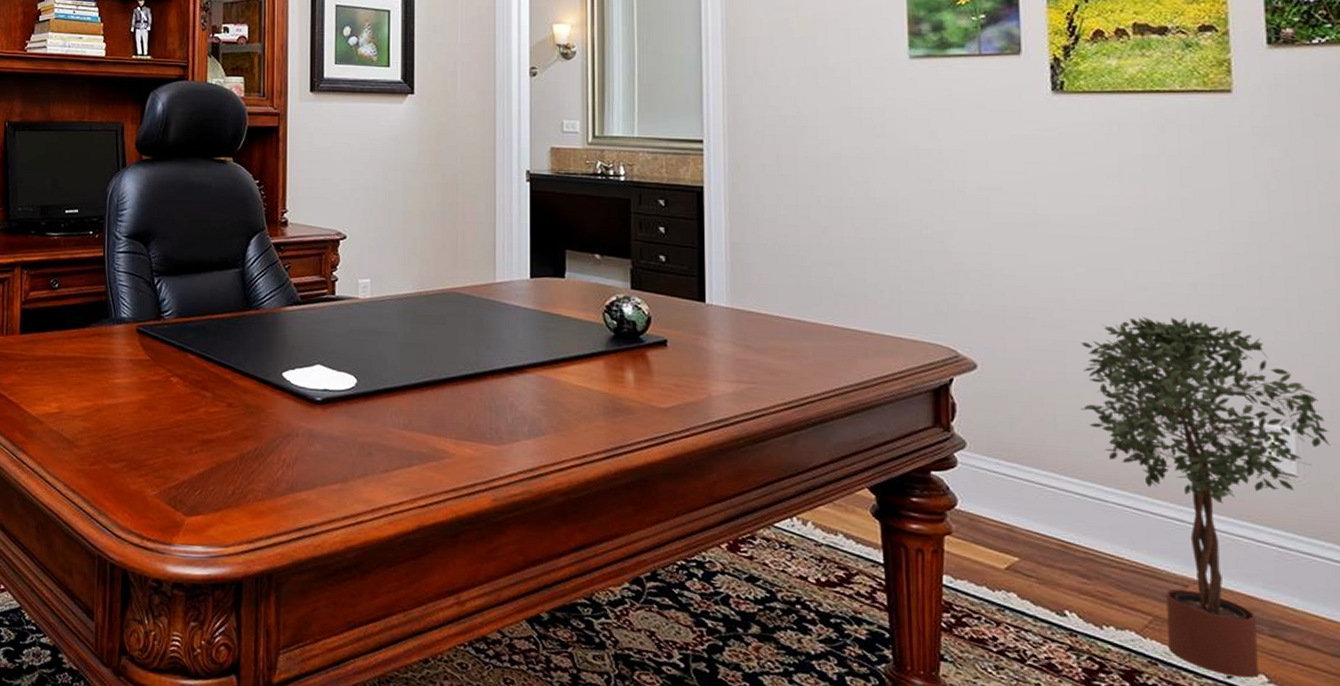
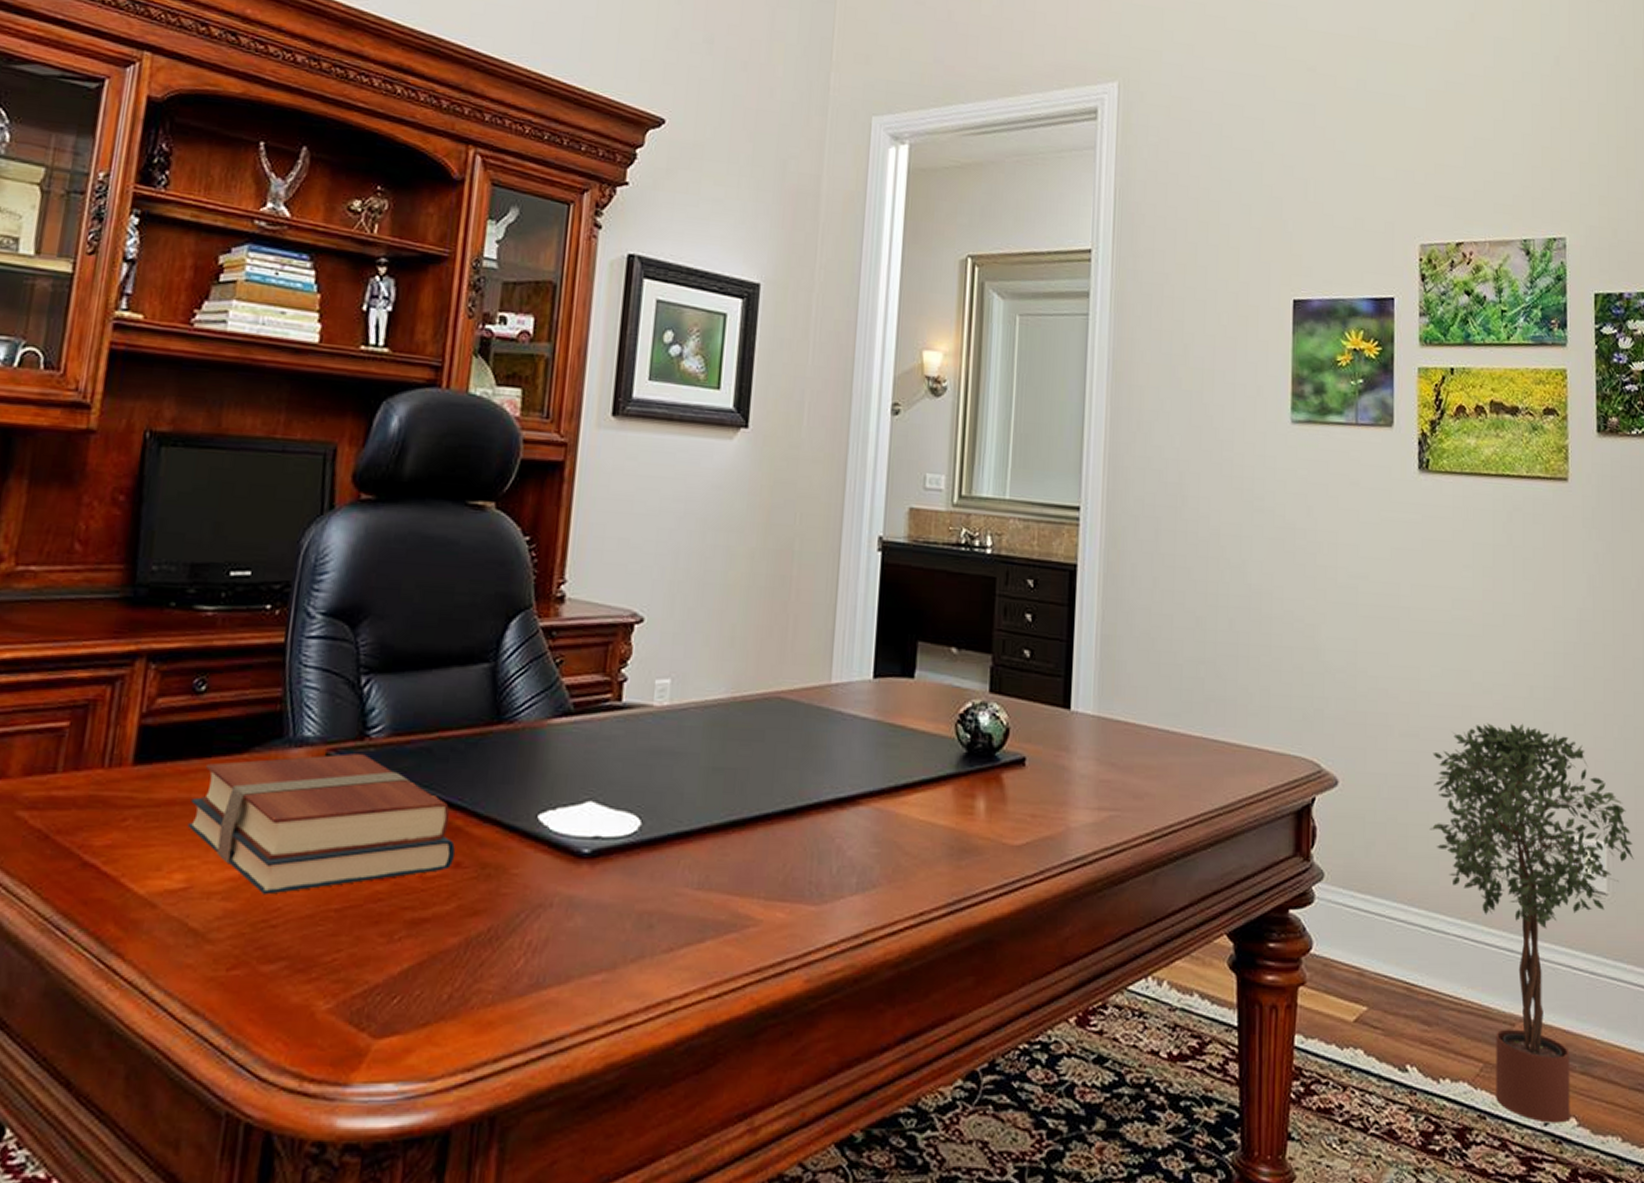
books: none [56,329,227,419] -> present [187,753,455,895]

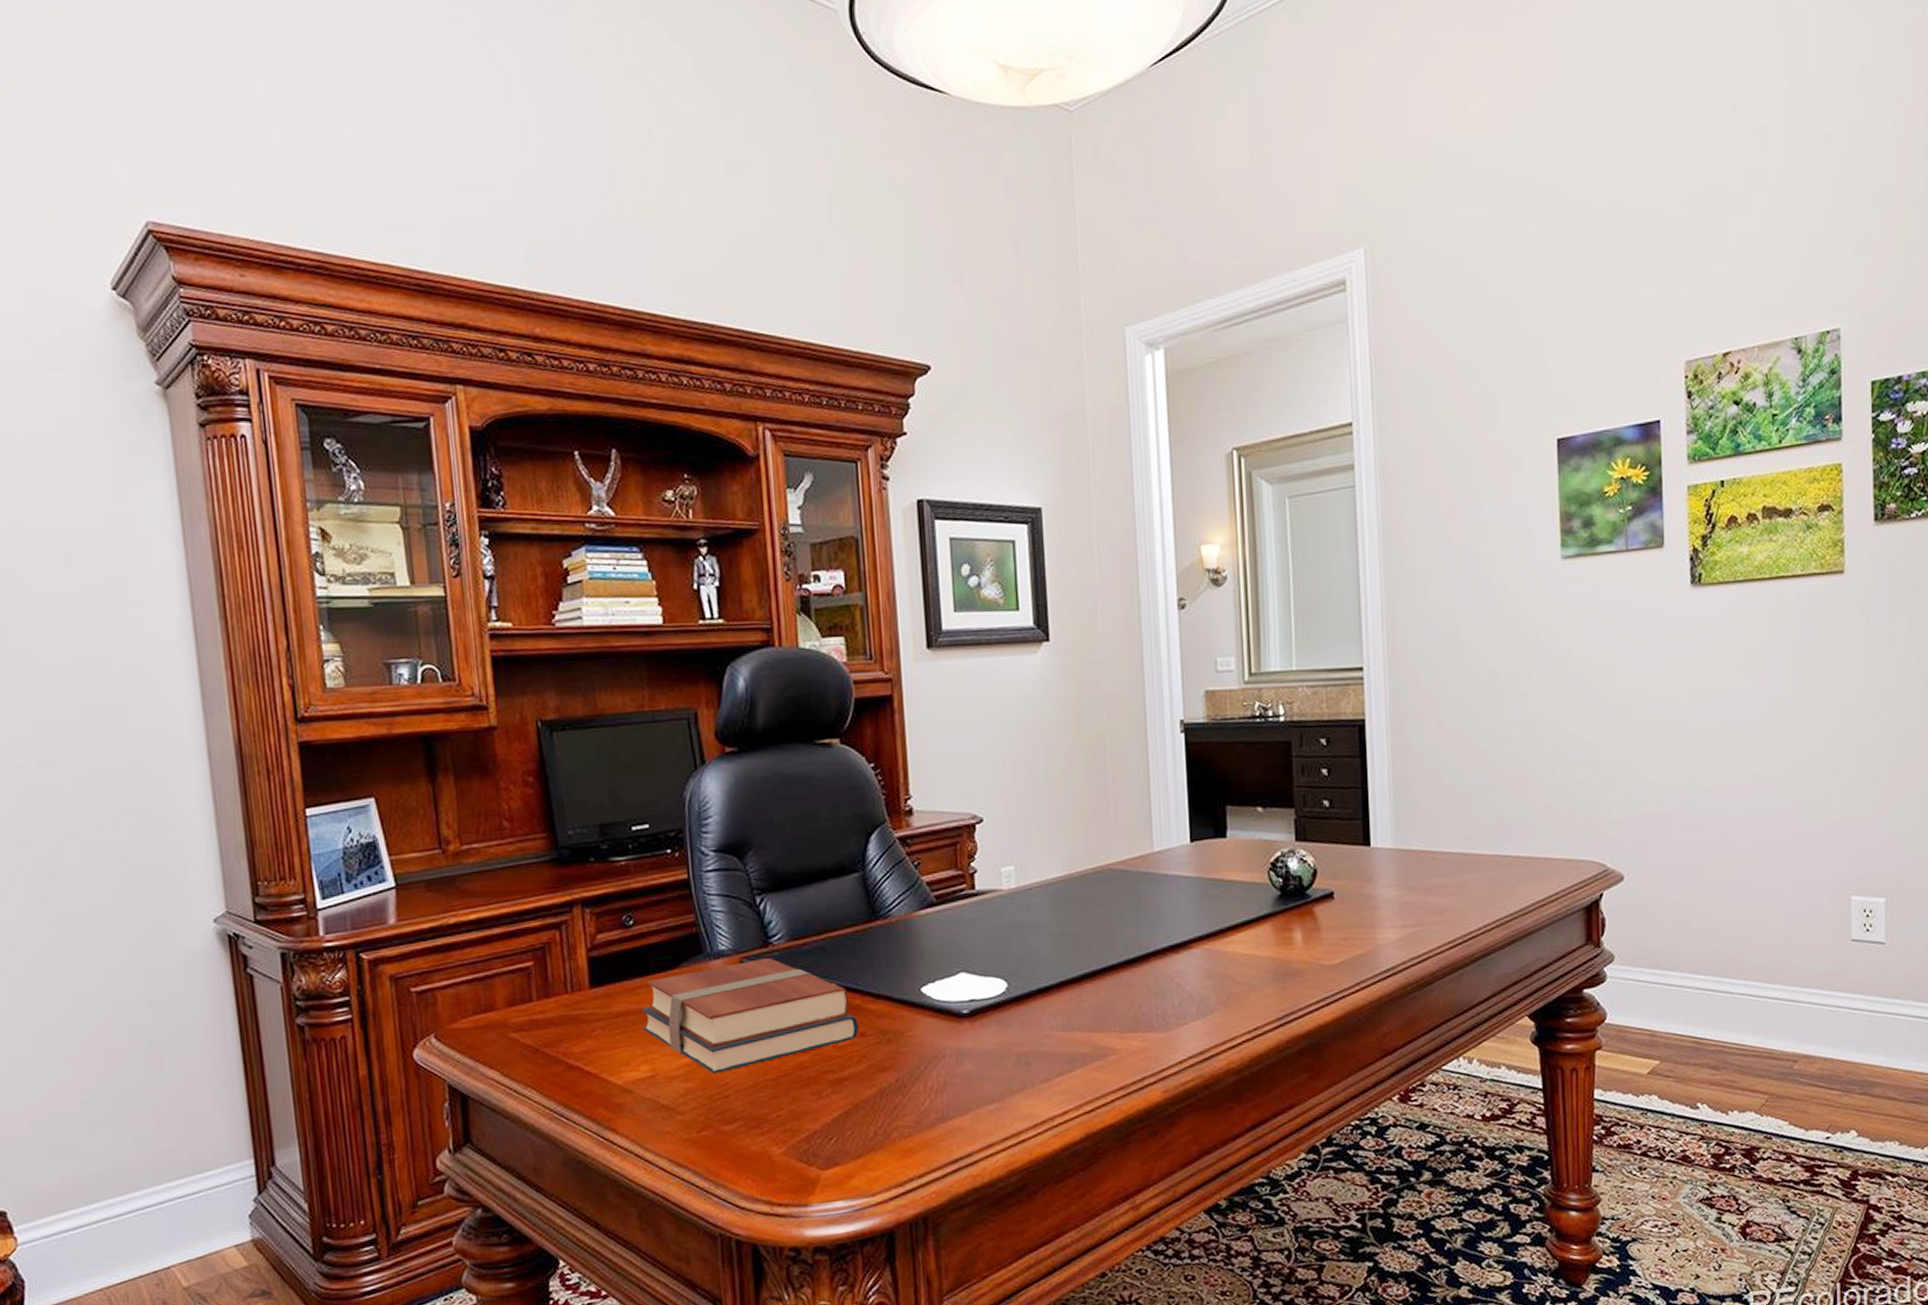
potted tree: present [1429,723,1634,1123] -> none [1712,804,1912,1137]

